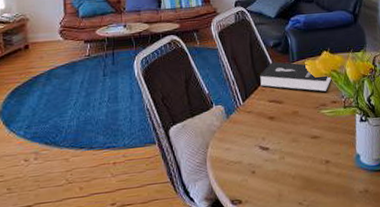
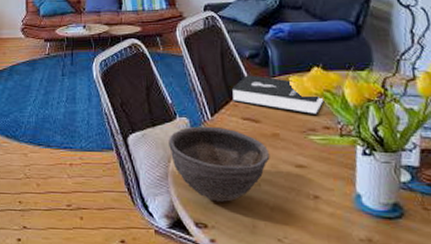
bowl: none [206,111,292,178] -> present [169,126,270,202]

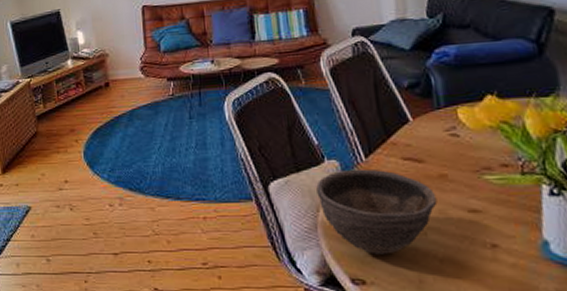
booklet: present [232,75,326,115] -> none [389,107,503,152]

